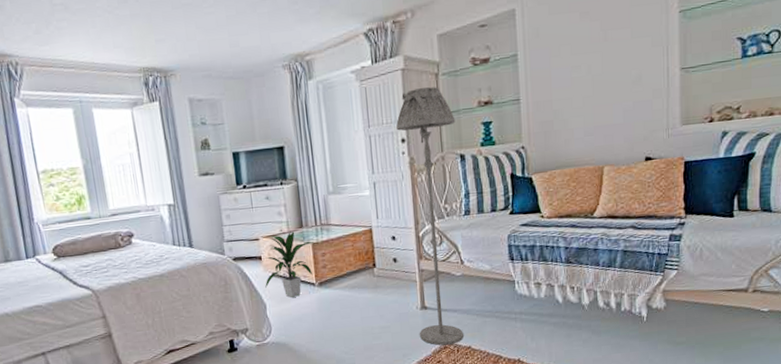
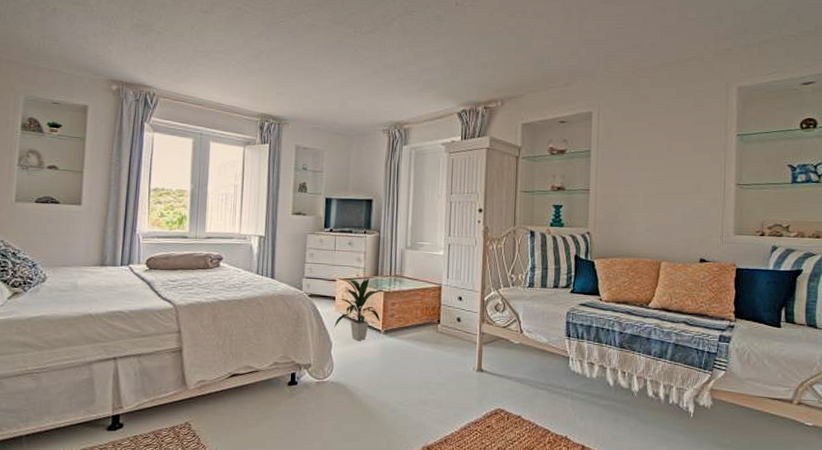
floor lamp: present [395,87,464,346] -> none [472,167,530,411]

